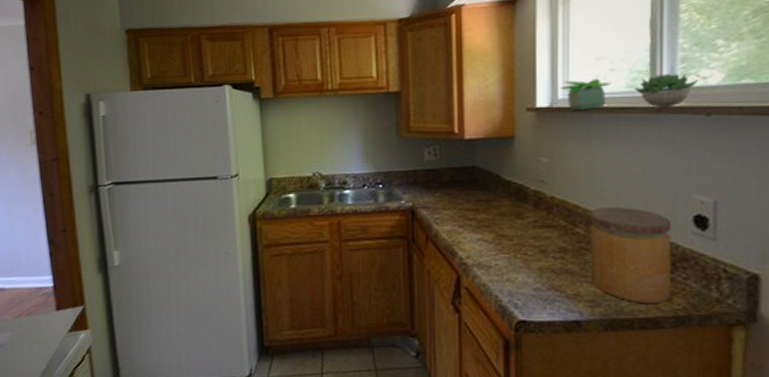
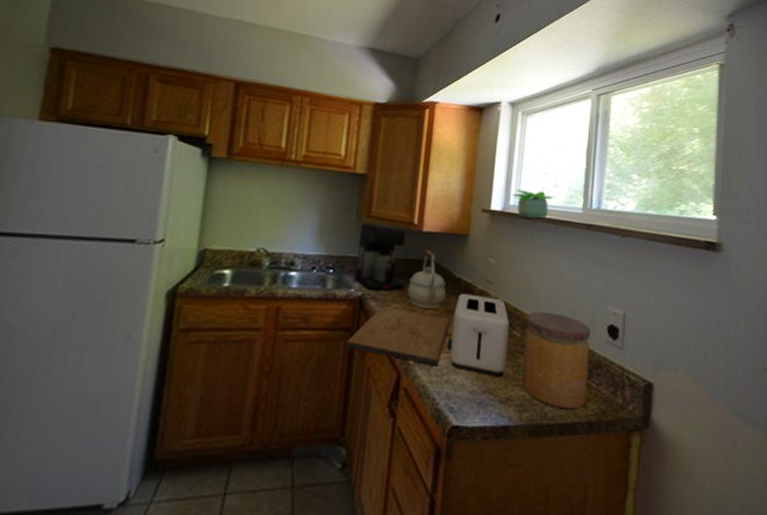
coffee maker: none [401,137,453,201] -> present [353,223,406,292]
cutting board: none [403,215,505,266] -> present [344,307,450,366]
kettle: none [456,156,498,214] -> present [407,249,447,310]
toaster: none [503,195,571,275] -> present [446,293,510,378]
succulent plant: present [634,74,698,108] -> none [571,196,618,226]

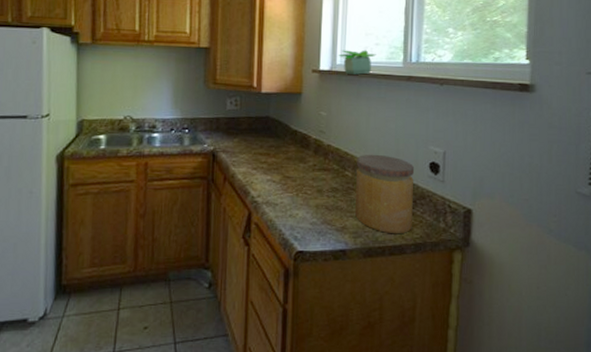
cutting board: present [344,307,450,366] -> none [203,158,290,204]
coffee maker: present [353,223,406,292] -> none [206,88,249,146]
kettle: present [407,249,447,310] -> none [251,107,286,158]
toaster: present [446,293,510,378] -> none [288,142,342,211]

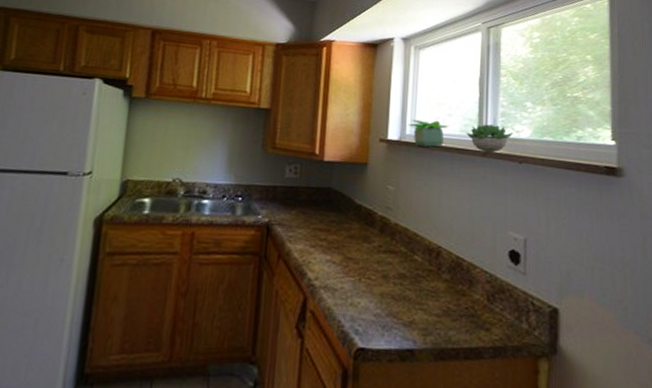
jar: present [355,154,415,235] -> none [425,236,492,334]
succulent plant: none [392,51,436,77] -> present [466,124,513,153]

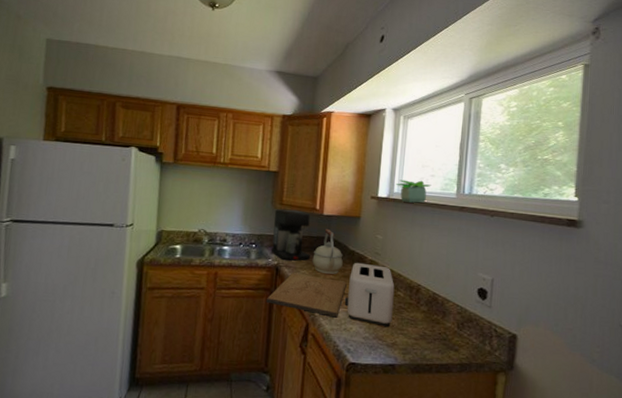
cutting board: none [253,232,353,290] -> present [265,272,347,318]
coffee maker: none [260,154,308,218] -> present [271,209,310,261]
kettle: none [310,177,349,235] -> present [312,228,344,275]
toaster: none [350,219,411,301] -> present [344,262,395,328]
succulent plant: present [466,124,513,153] -> none [446,183,487,208]

